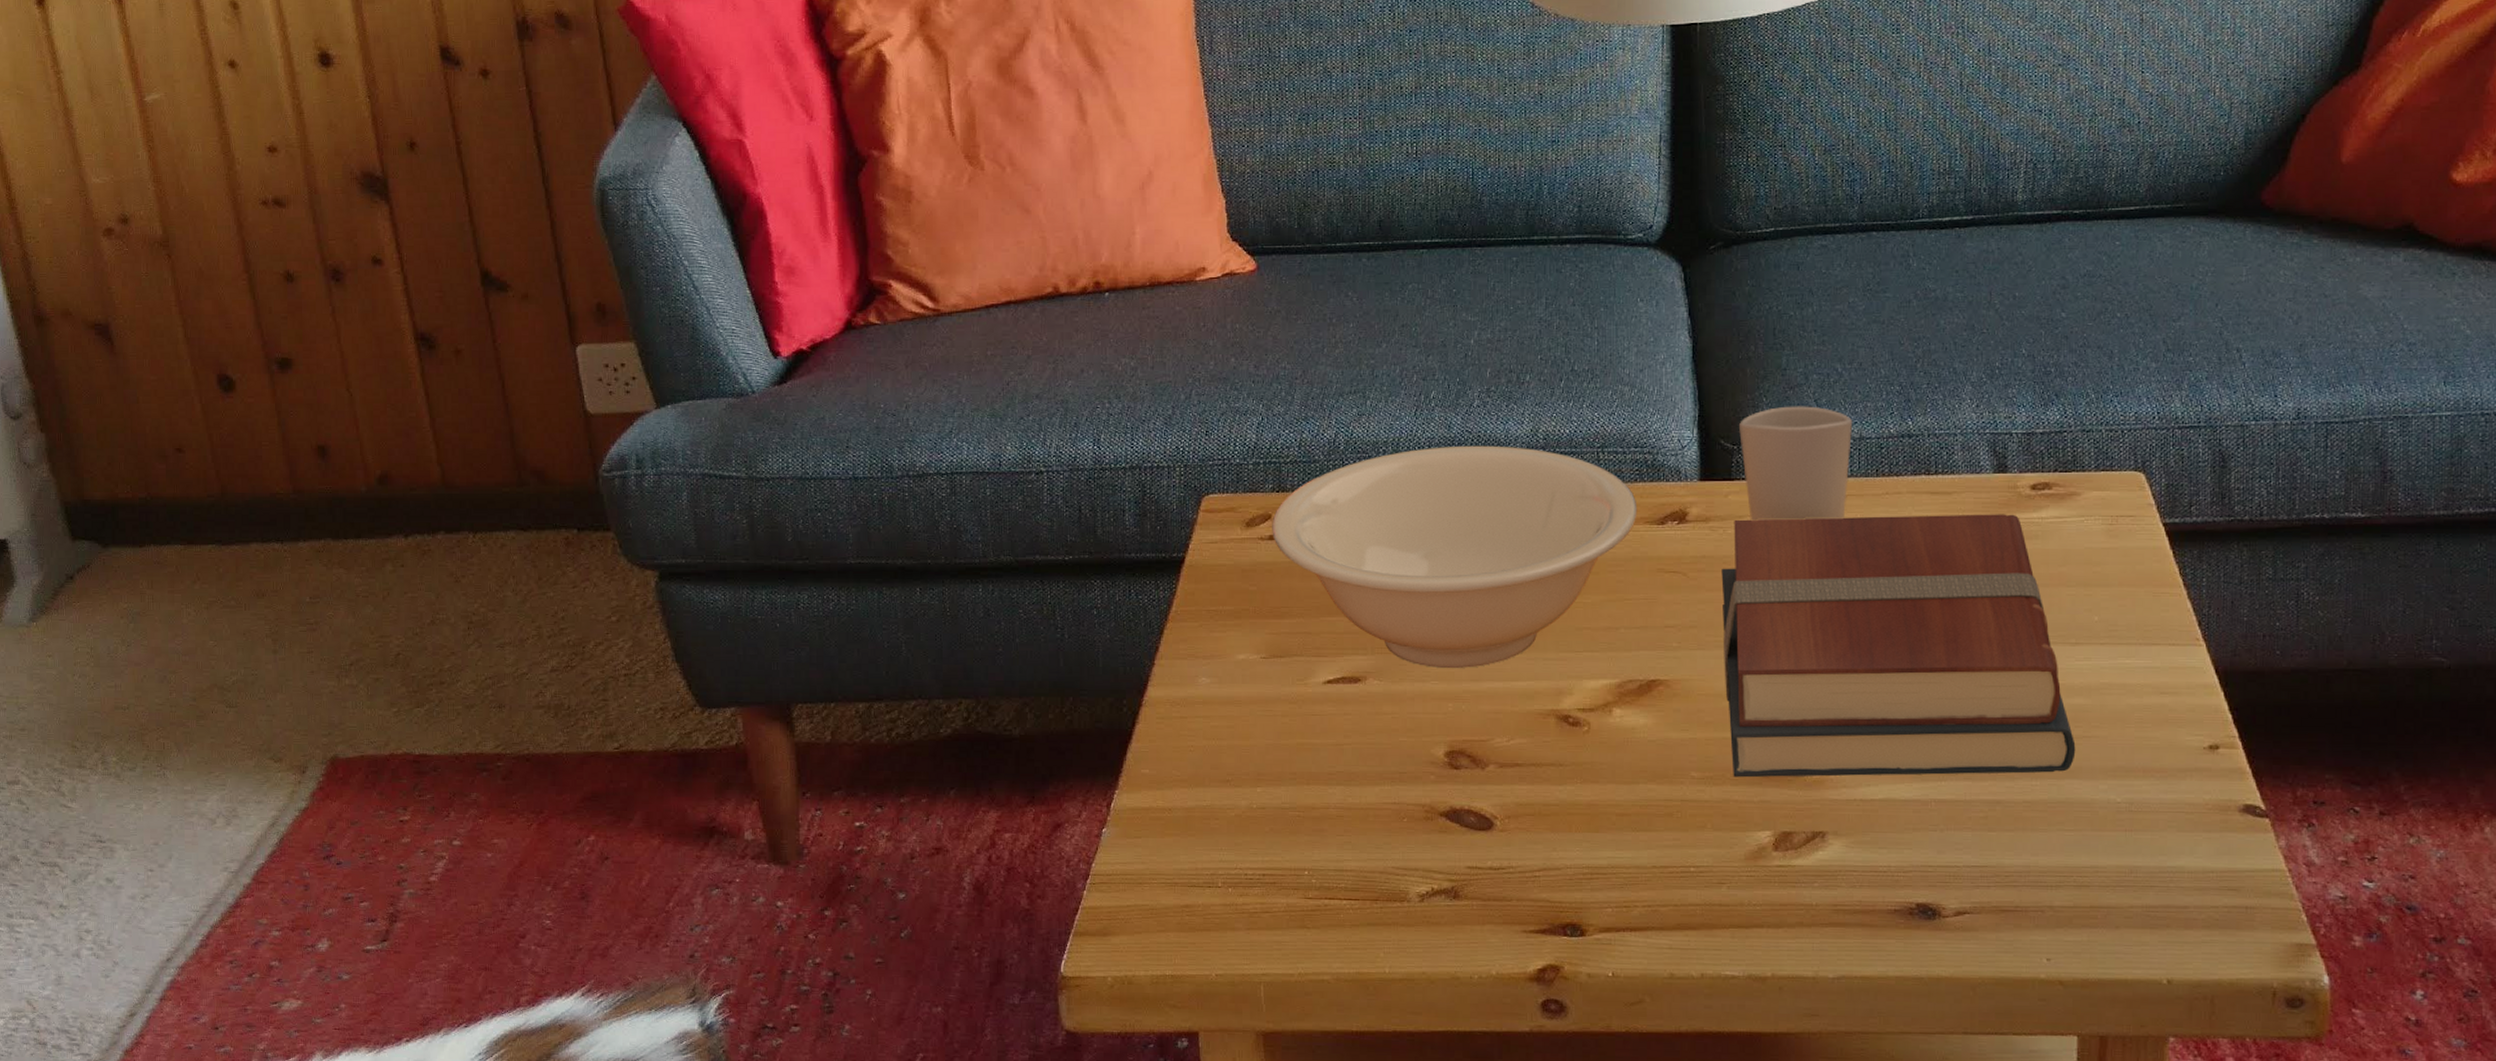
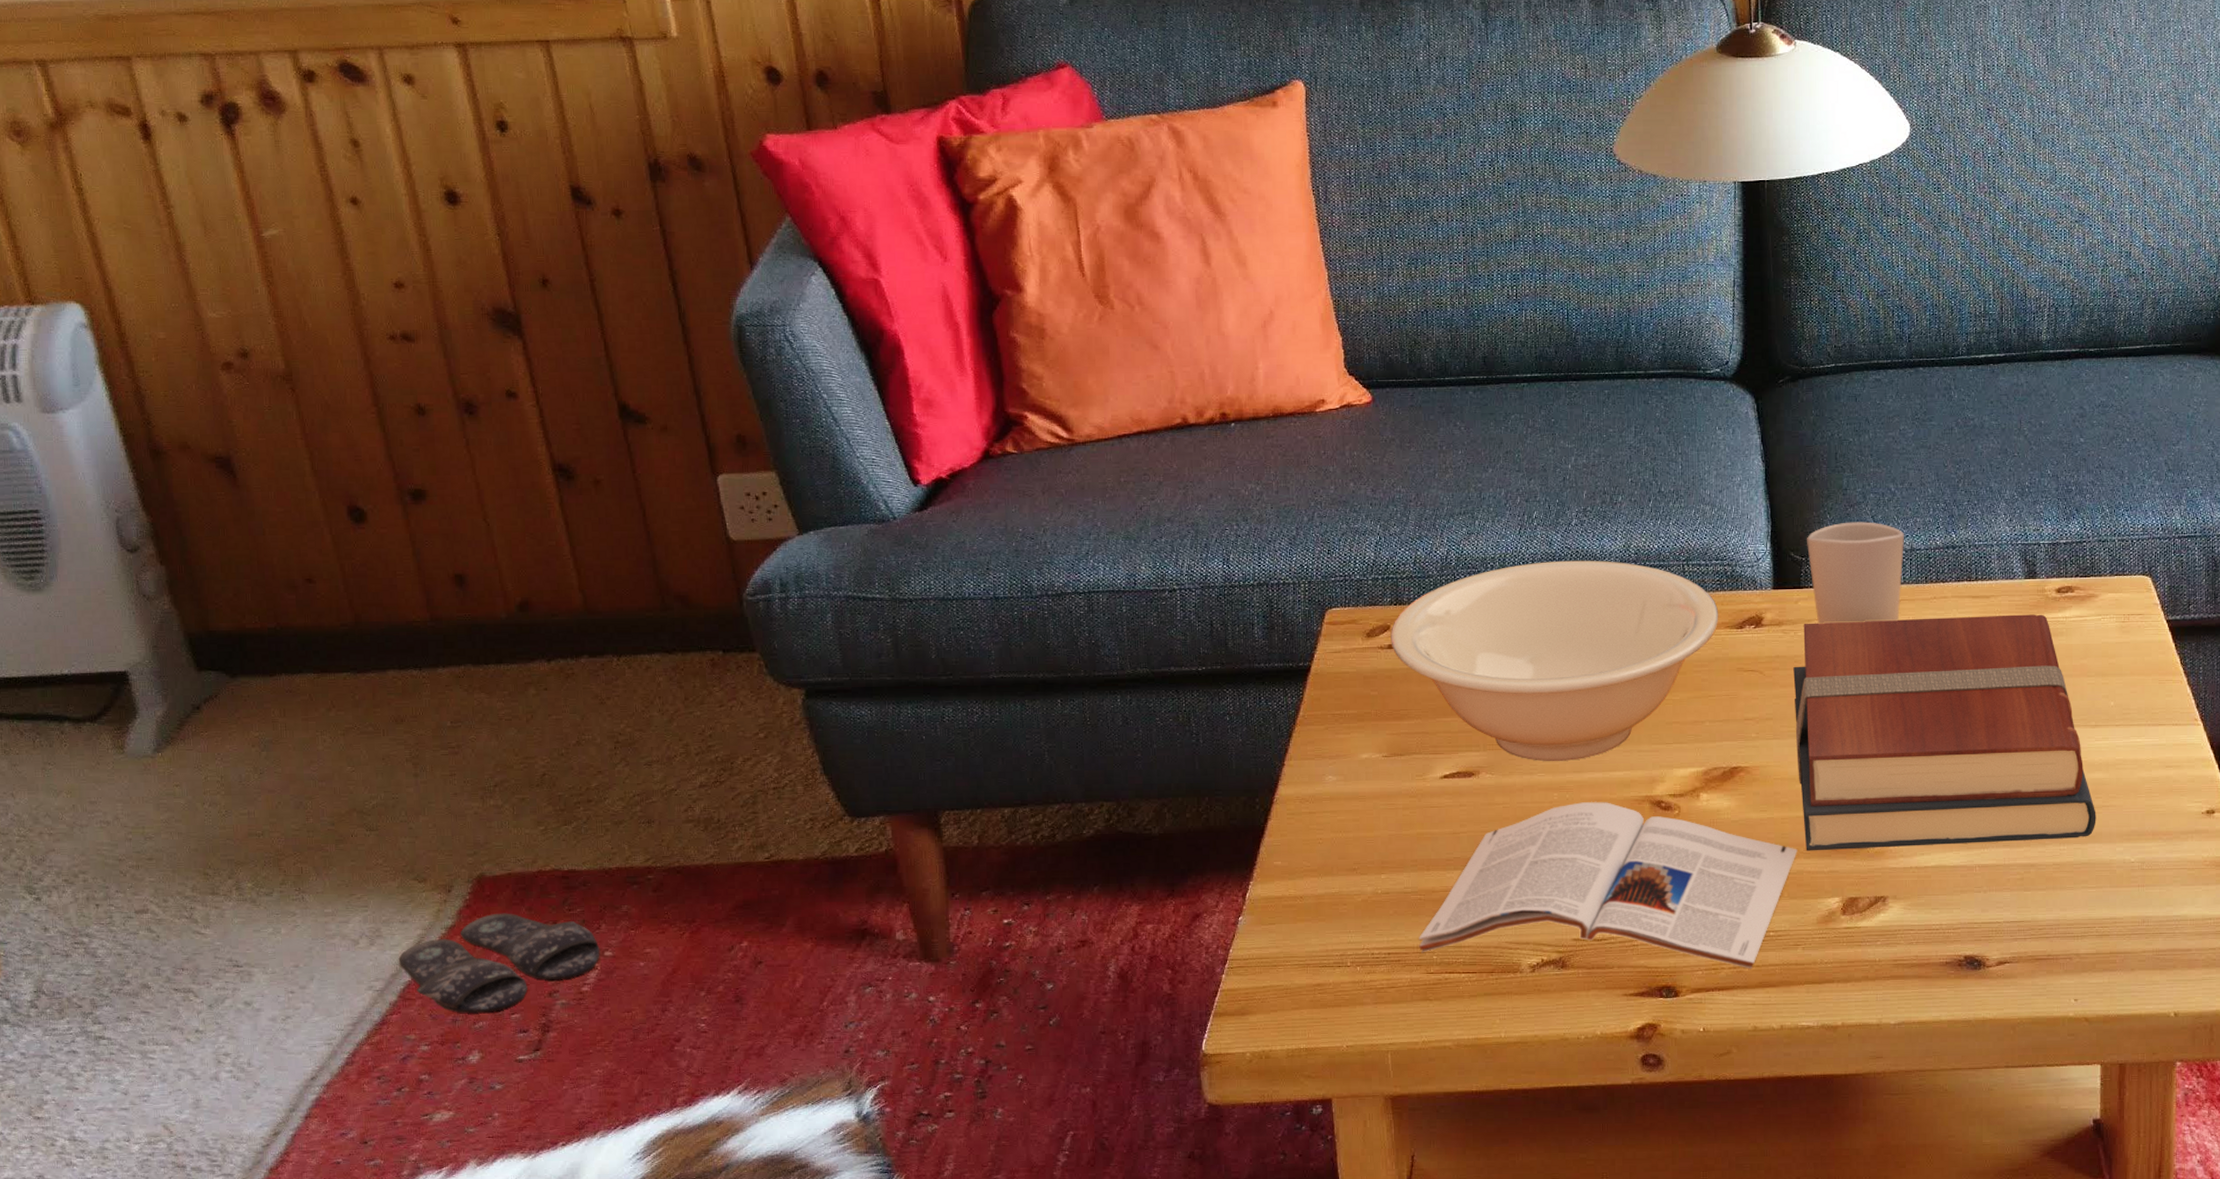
slippers: none [253,796,448,900] -> present [398,913,600,1014]
magazine: none [1297,714,1723,909] -> present [1419,802,1798,969]

